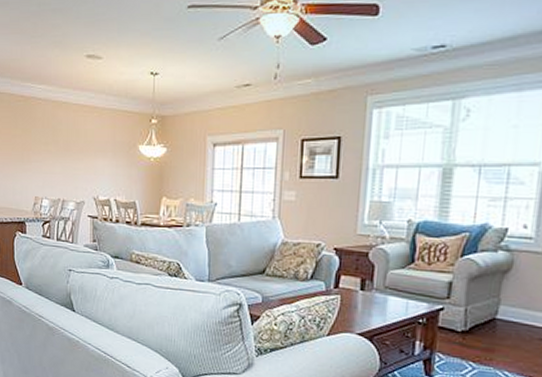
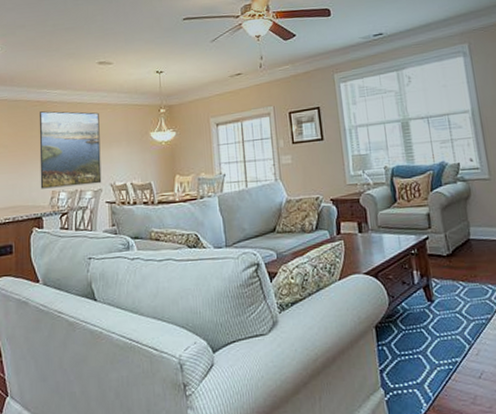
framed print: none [23,108,85,195] -> present [39,111,102,189]

